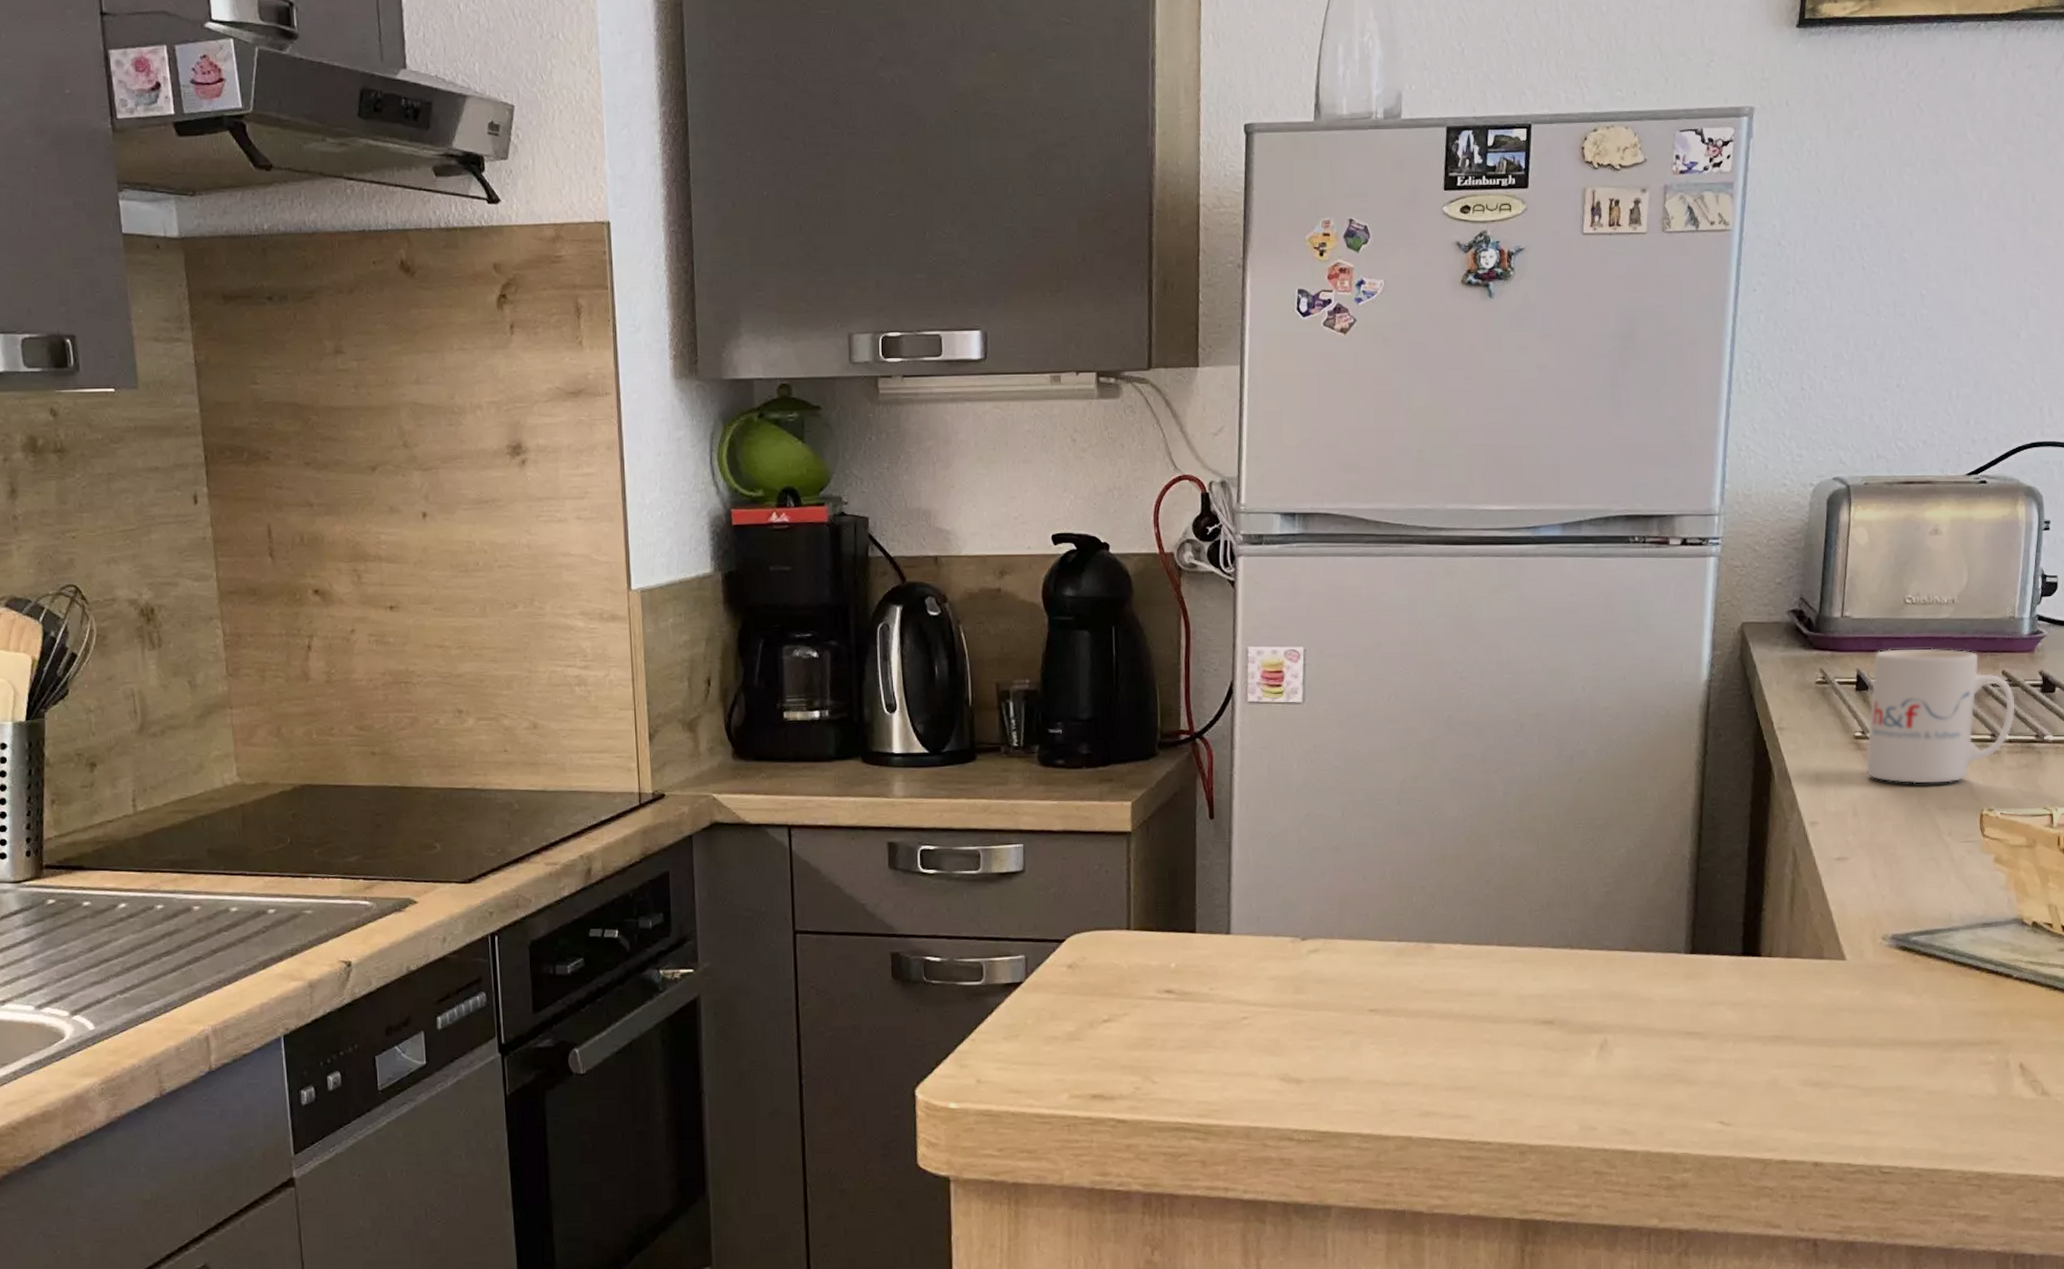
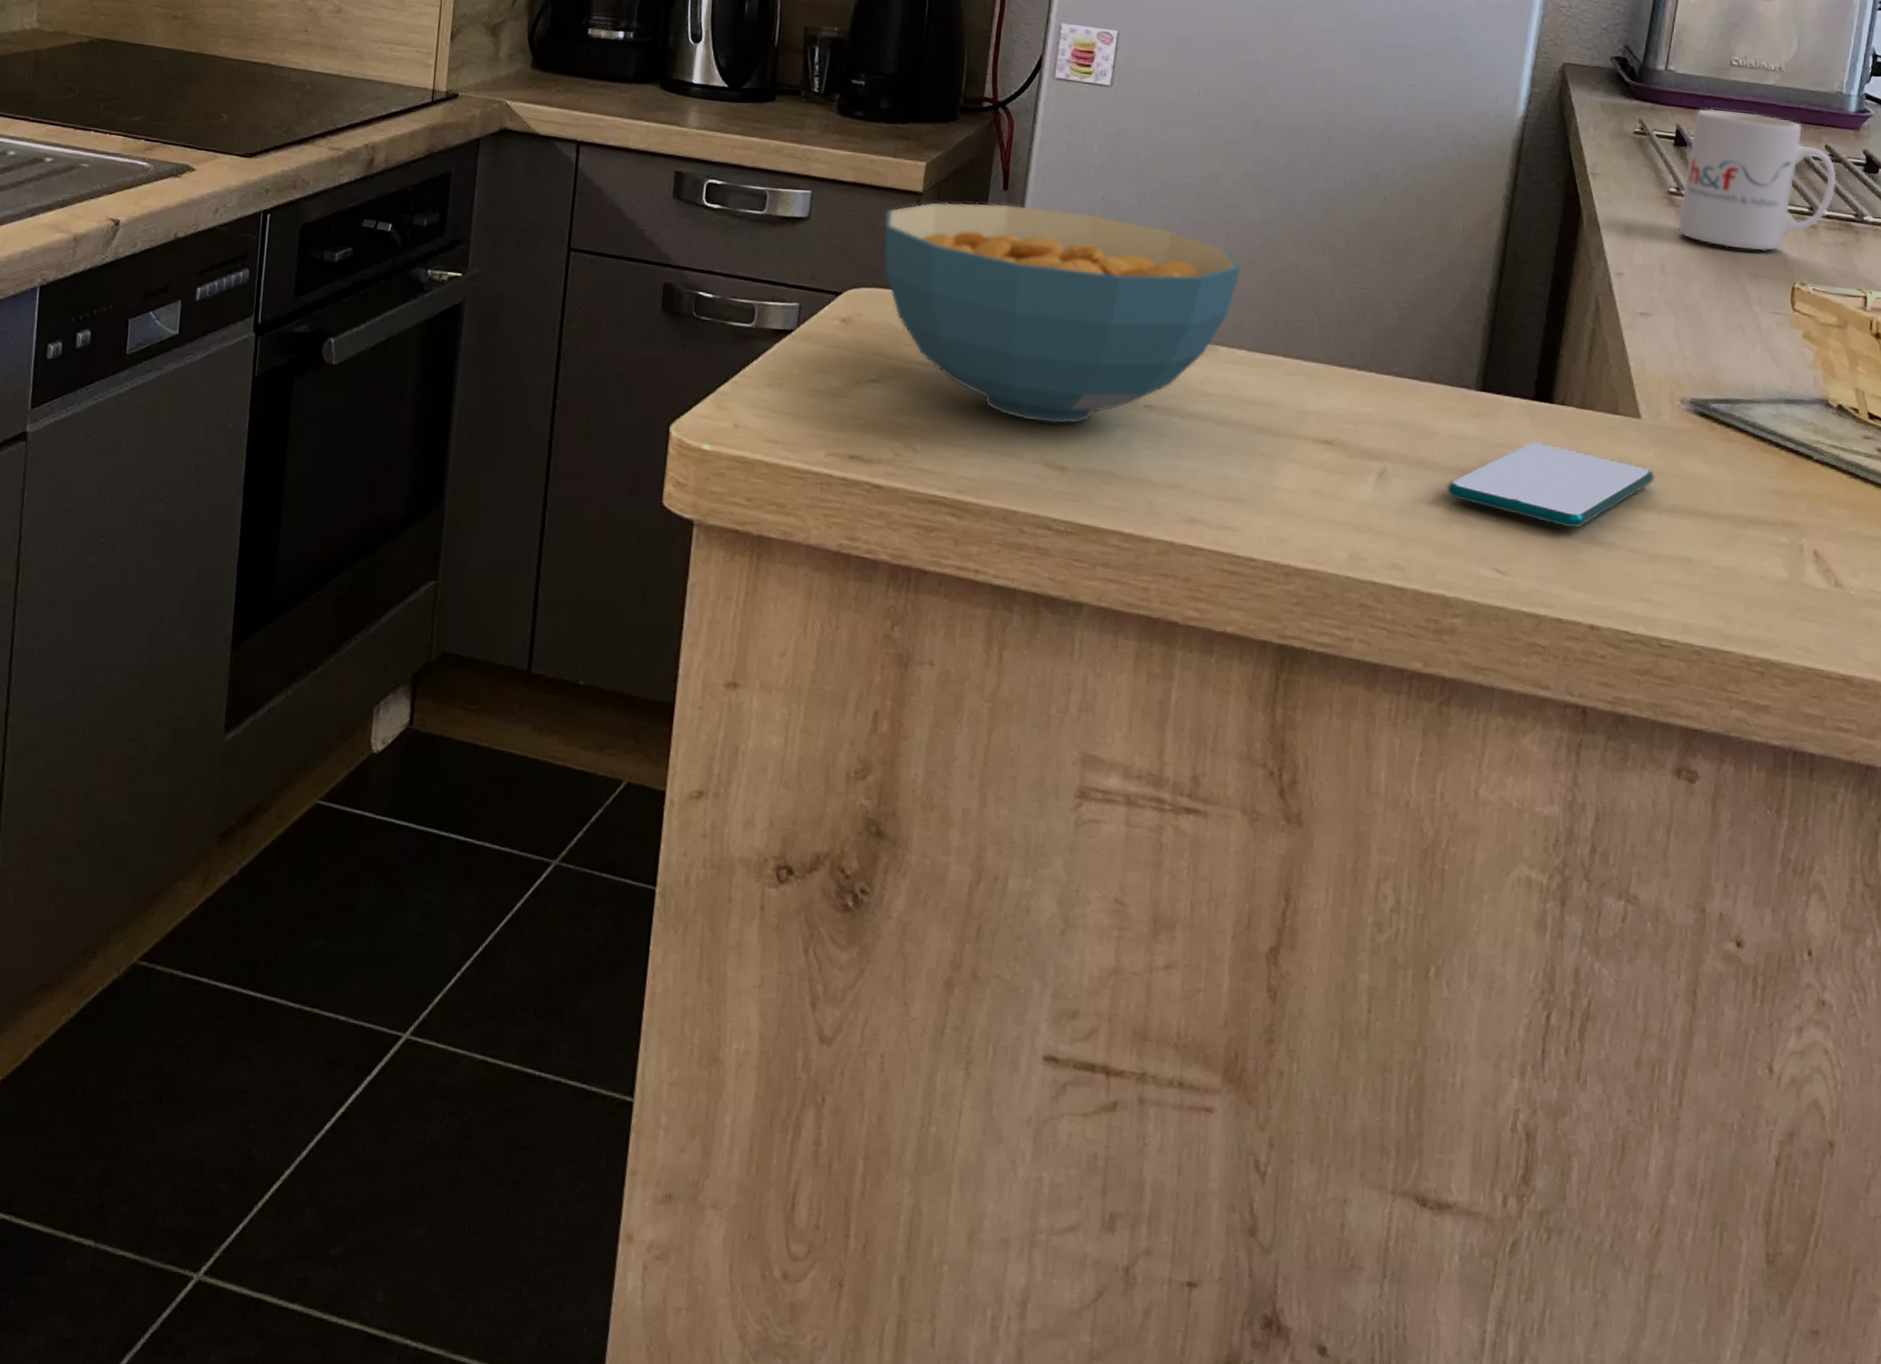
cereal bowl: none [1098,831,1449,1039] -> present [884,202,1242,424]
smartphone: none [1666,995,1864,1074] -> present [1446,441,1655,529]

